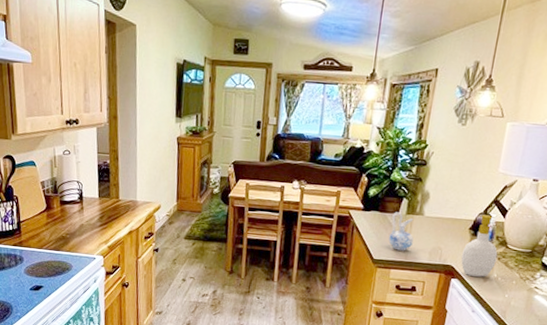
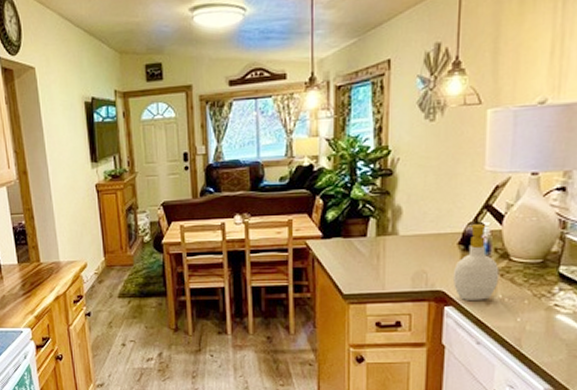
ceramic pitcher: present [388,212,414,251] -> none [359,235,389,281]

